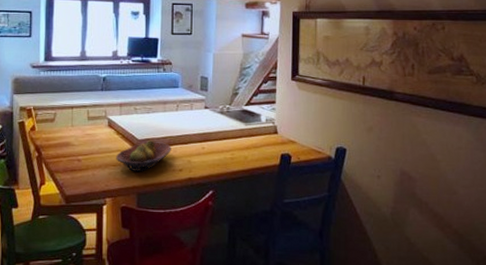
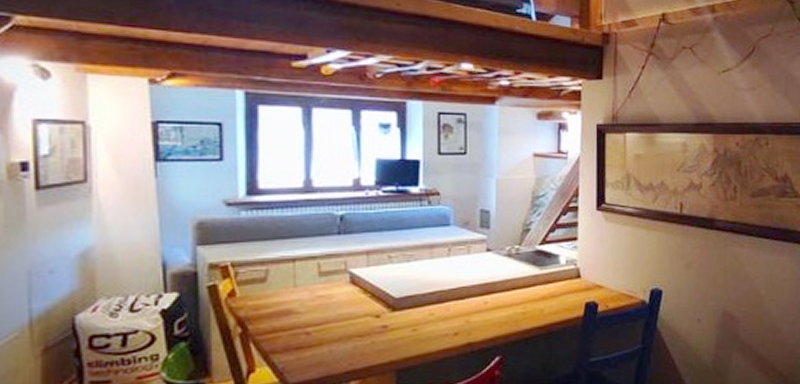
fruit bowl: present [116,139,171,172] -> none [363,297,443,343]

